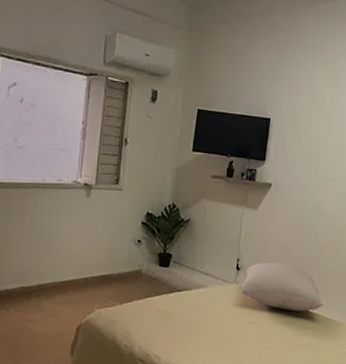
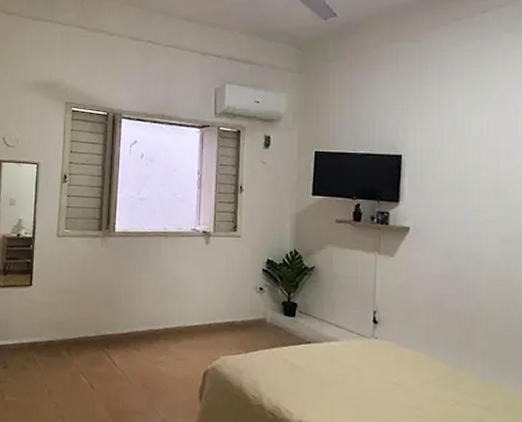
pillow: present [241,262,323,311] -> none [381,315,492,377]

